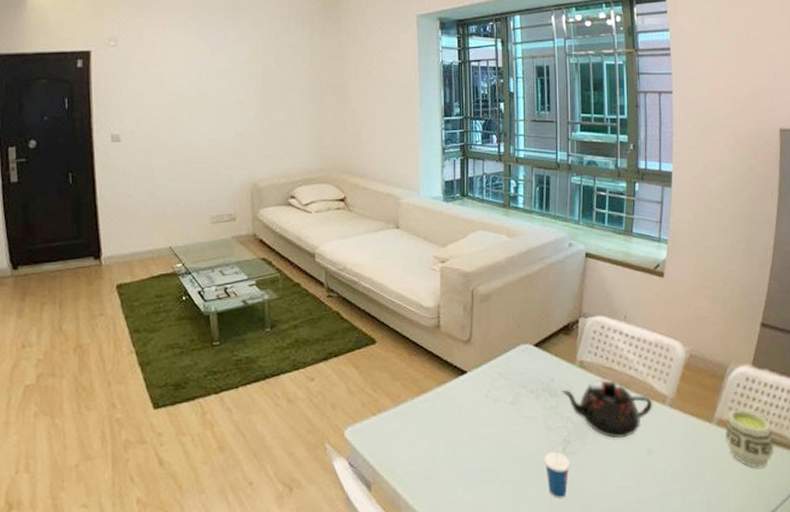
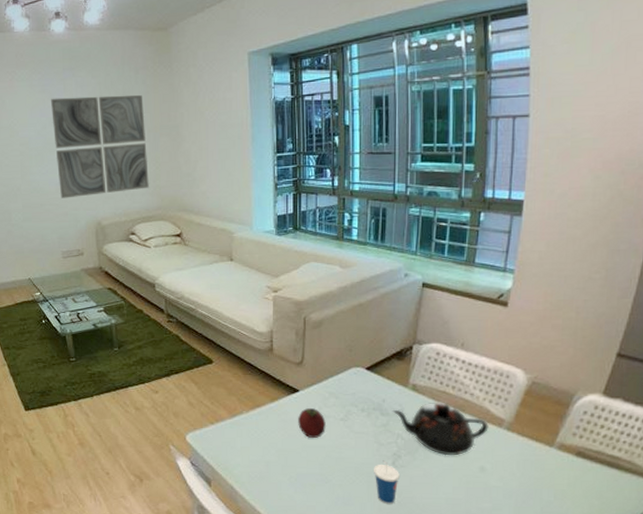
wall art: none [208,47,312,156] -> present [51,94,149,199]
fruit: none [466,392,495,427] -> present [298,408,326,439]
cup: present [725,410,774,468] -> none [566,436,621,492]

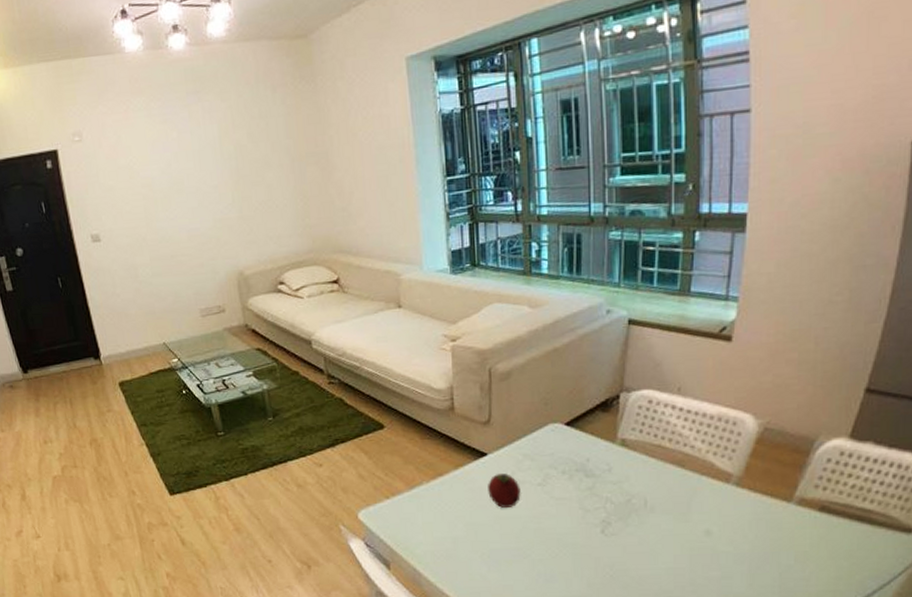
wall art: present [51,94,149,199] -> none [174,117,297,247]
cup: present [374,460,400,504] -> none [580,529,610,579]
teapot: present [392,402,489,456] -> none [598,457,714,520]

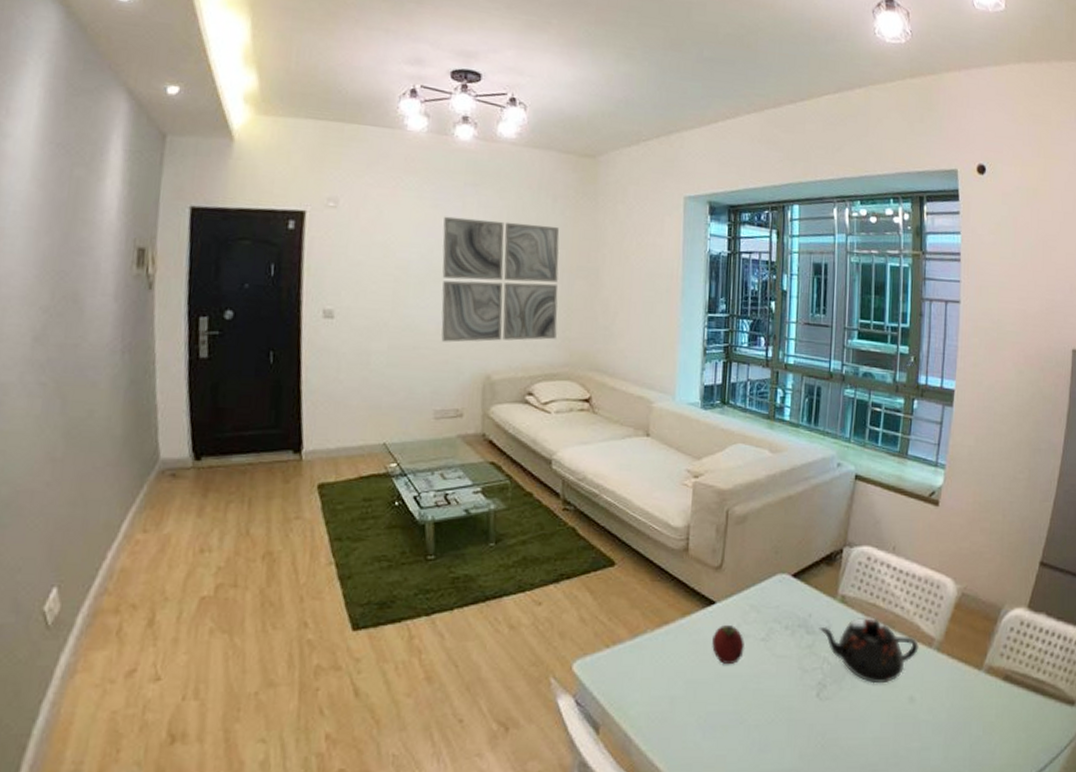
wall art: none [174,117,297,247] -> present [441,216,560,342]
teapot: none [598,457,714,520] -> present [819,617,919,684]

